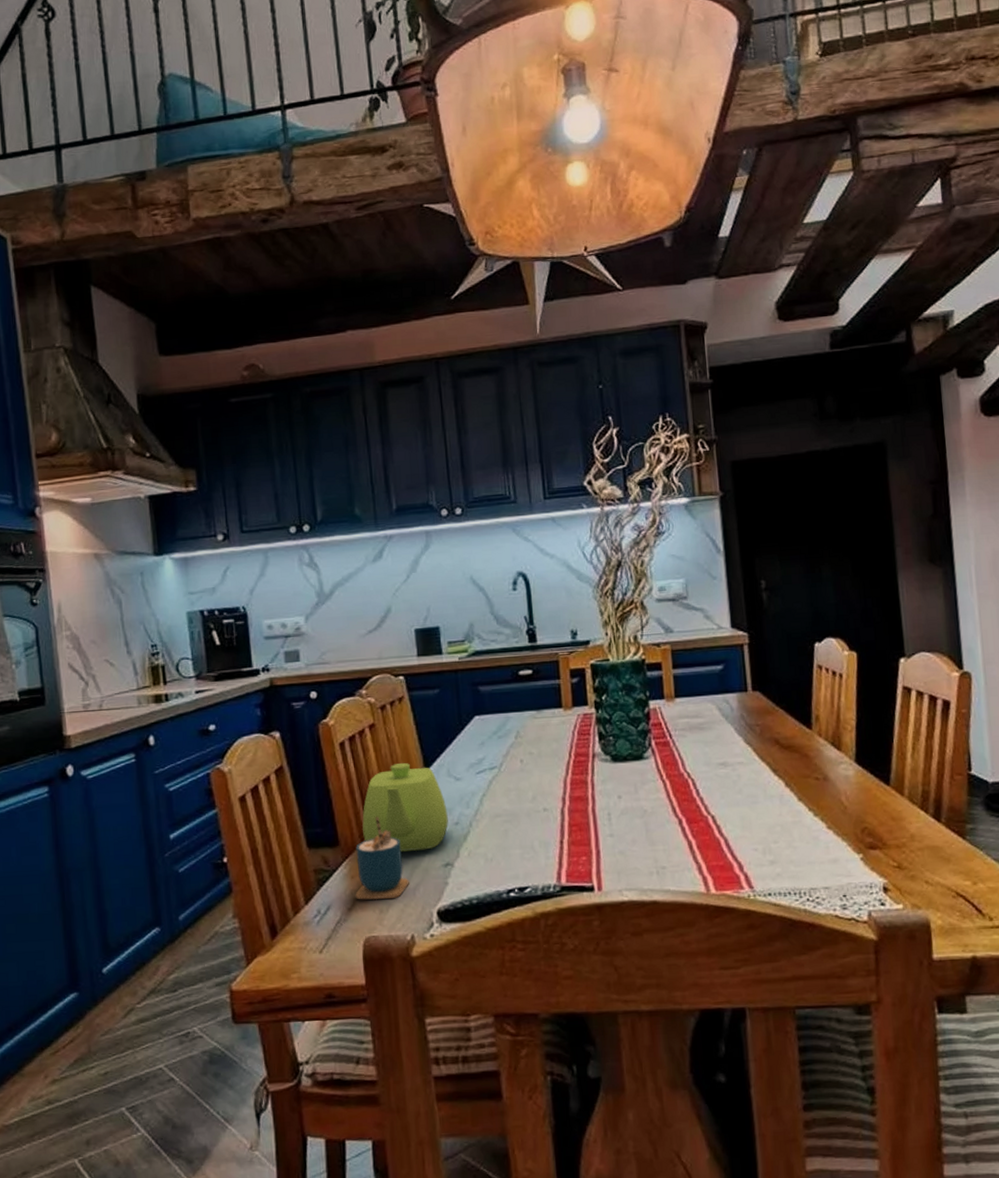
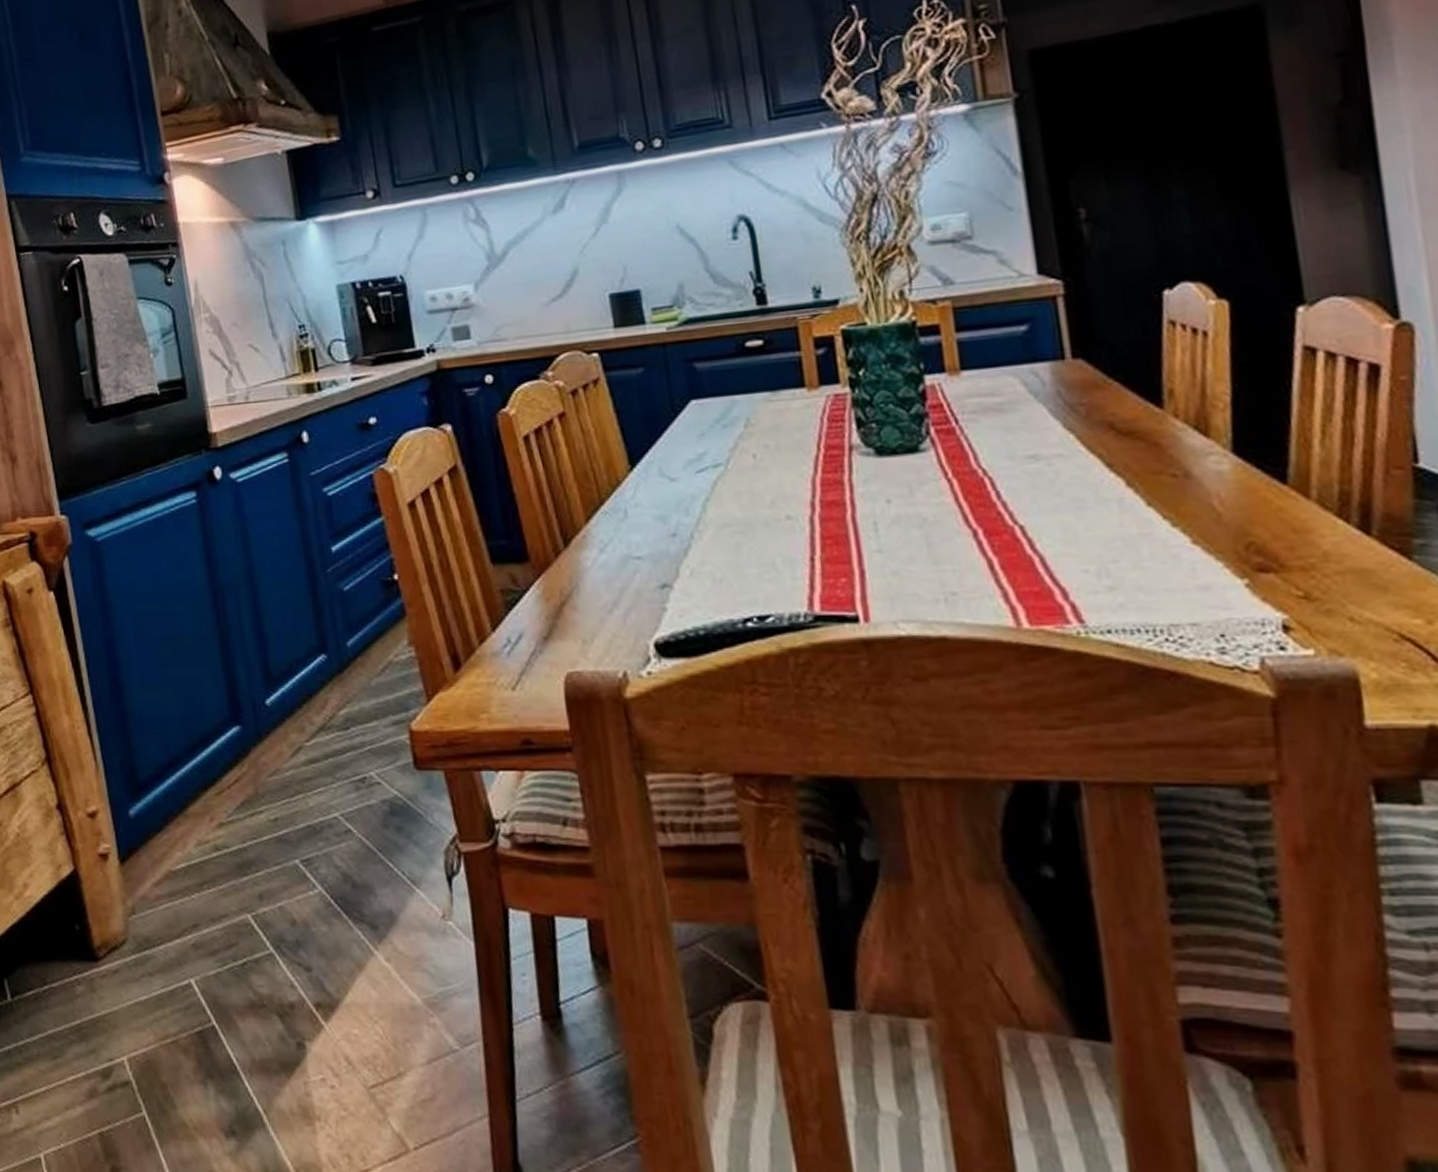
cup: present [355,817,409,900] -> none [549,526,618,628]
teapot: present [362,763,448,853] -> none [555,460,664,571]

